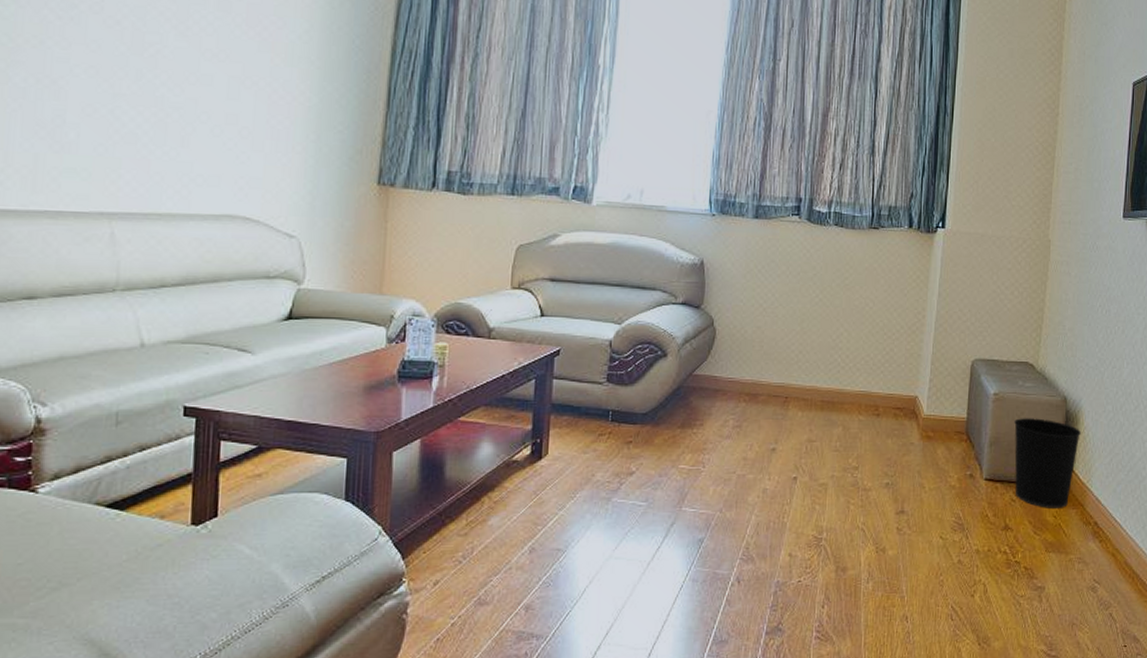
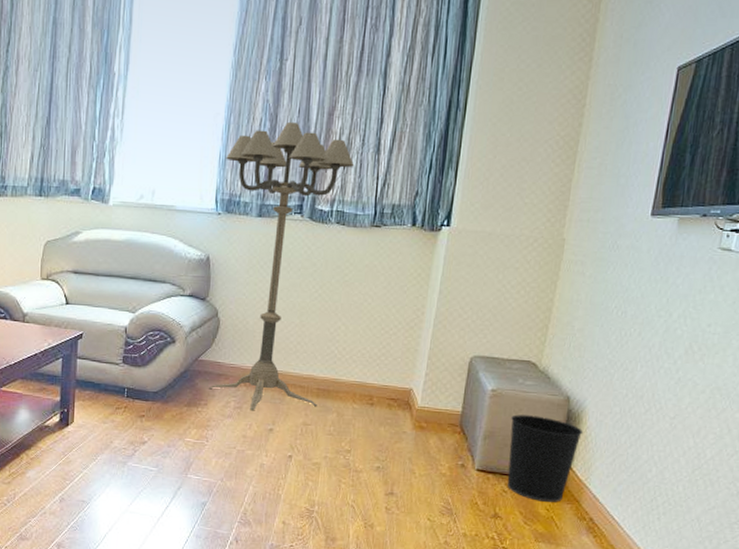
floor lamp: none [704,121,851,429] -> present [208,121,355,411]

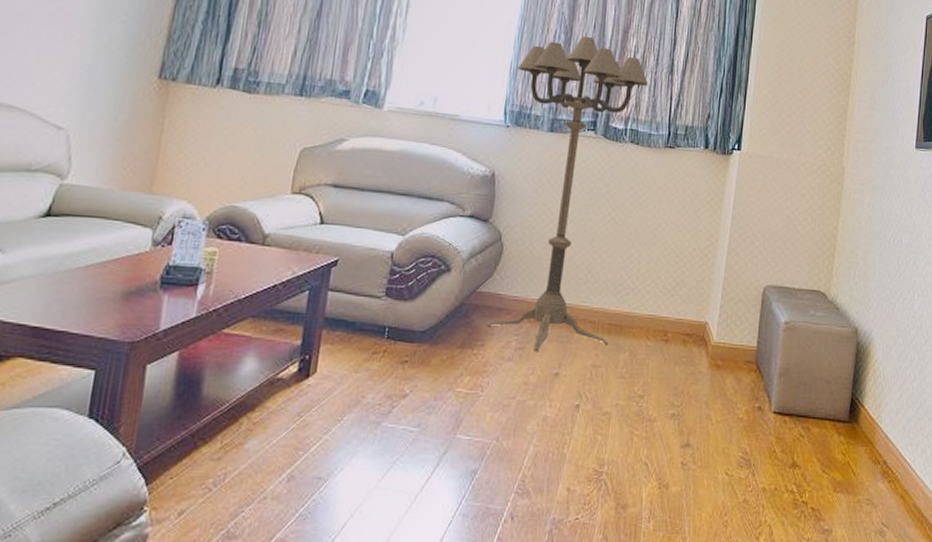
wastebasket: present [507,414,583,502] -> none [803,349,871,445]

